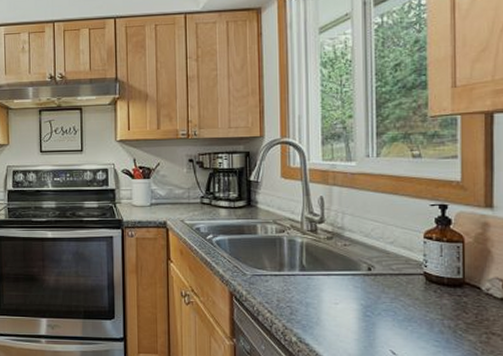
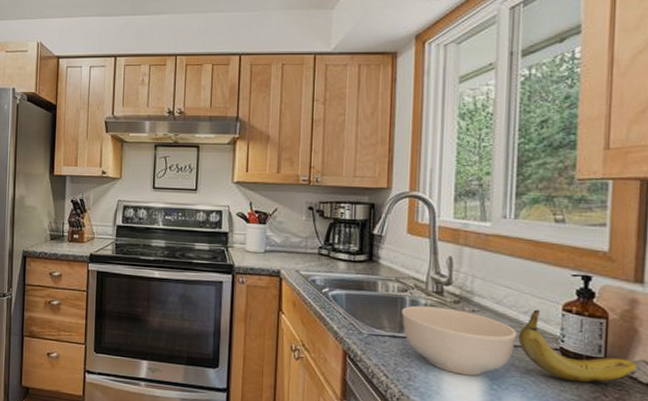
bowl: none [281,244,385,305] -> present [402,305,517,376]
fruit: none [387,239,491,303] -> present [518,309,637,383]

